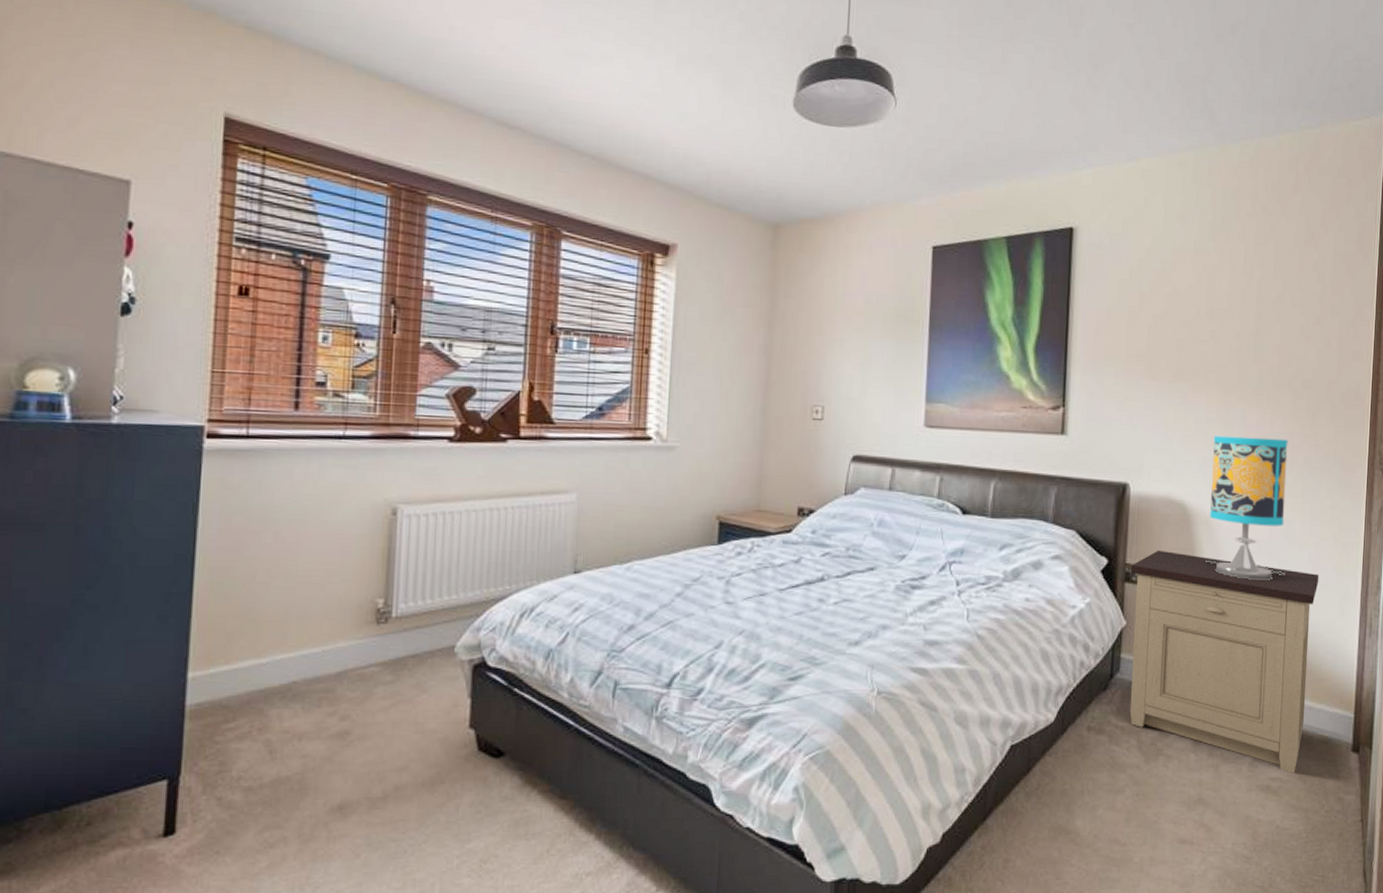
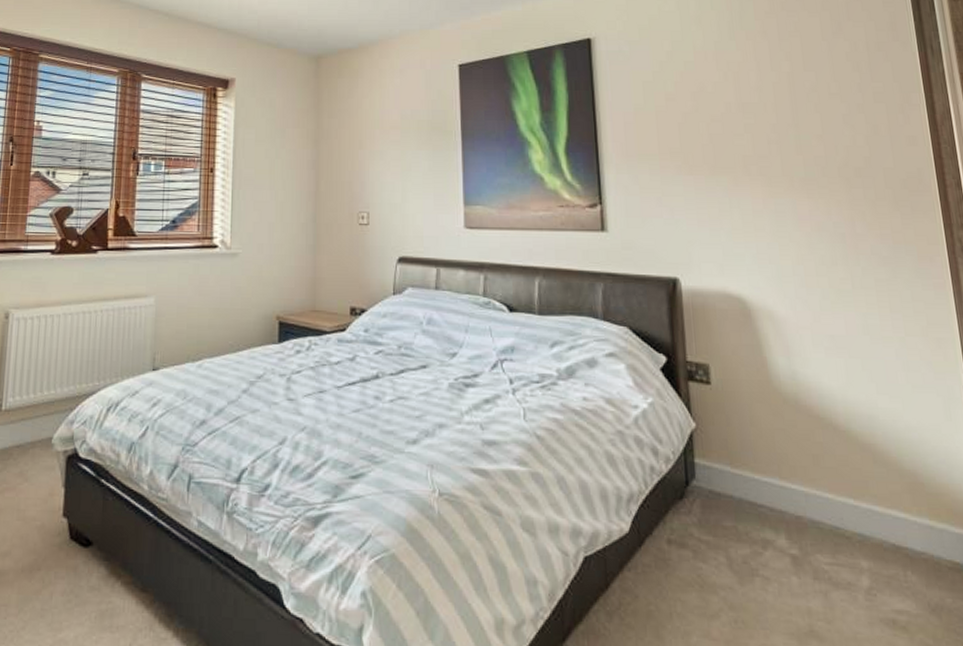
nightstand: present [1129,550,1319,773] -> none [692,346,926,606]
table lamp: present [1205,435,1288,580] -> none [764,227,871,379]

